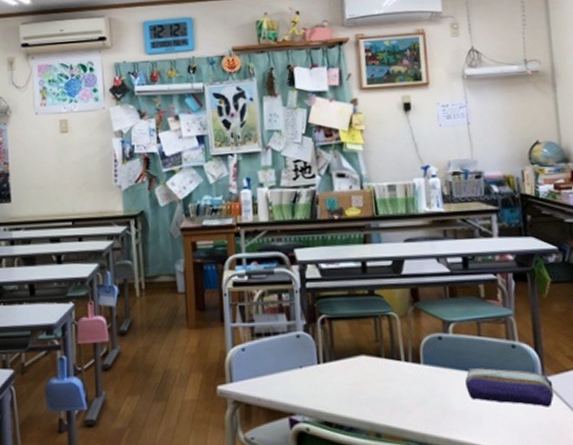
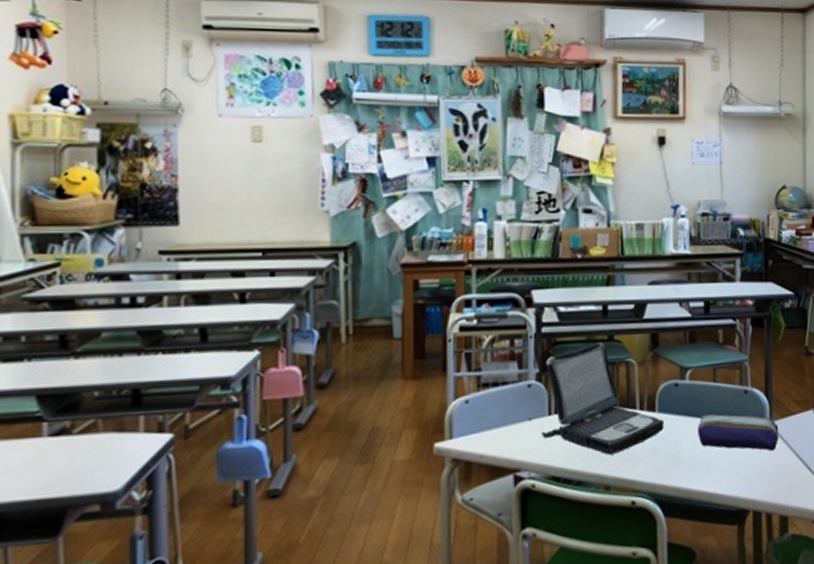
laptop: none [312,297,430,404] -> present [542,342,664,455]

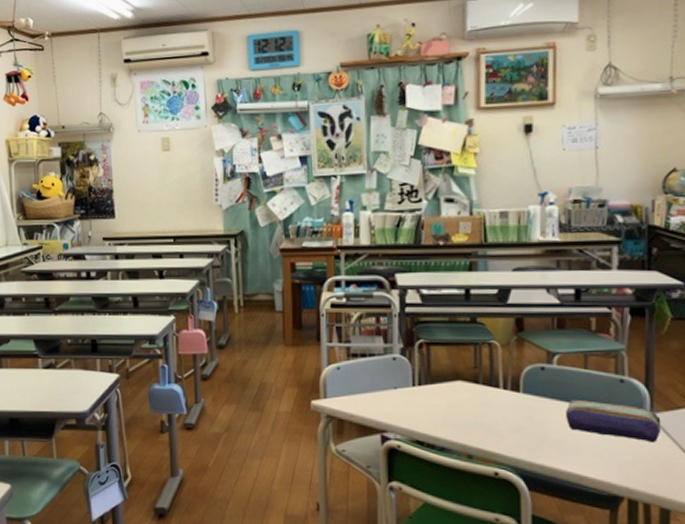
laptop: present [542,342,664,455] -> none [406,324,529,428]

